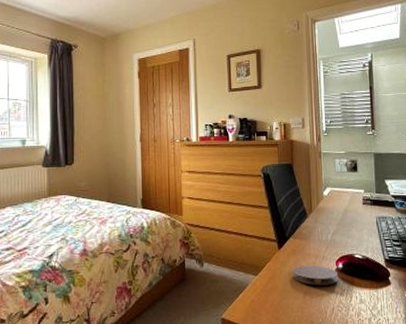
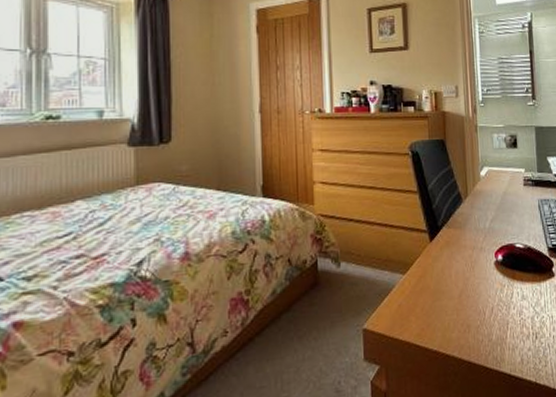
coaster: present [292,265,339,286] -> none [446,258,498,282]

